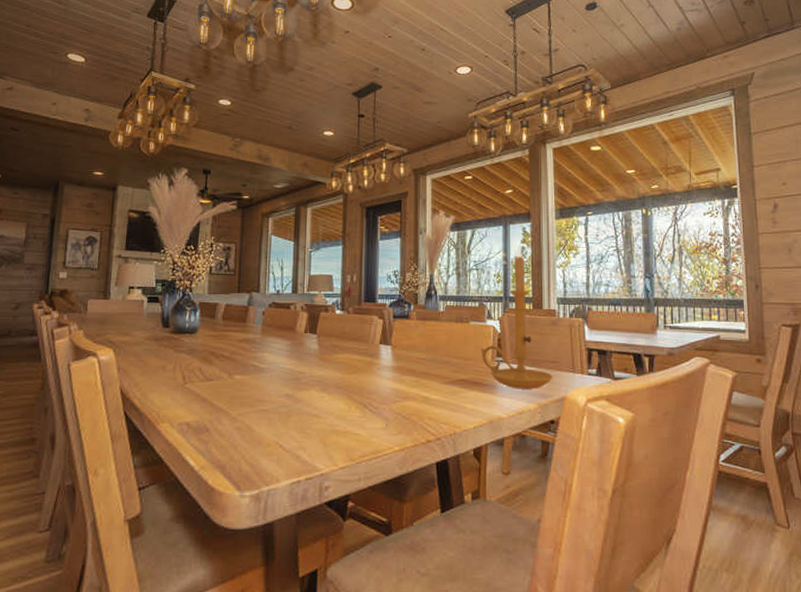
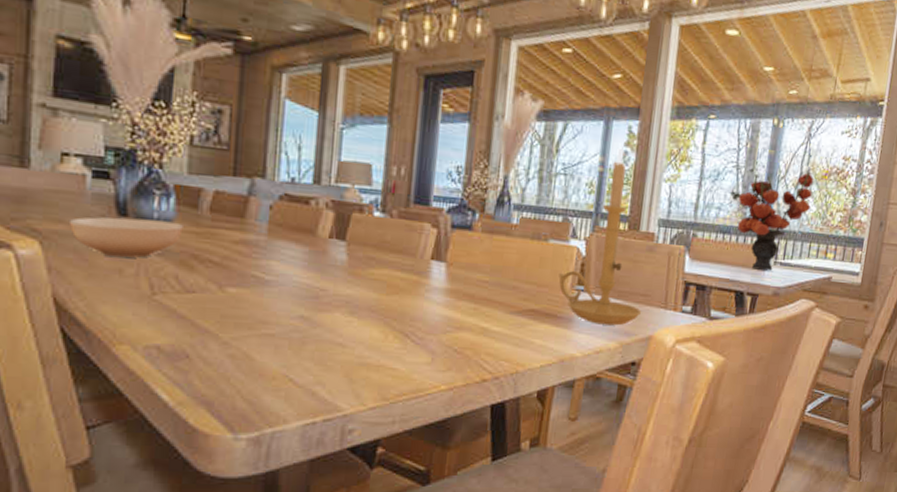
bowl: none [132,328,206,358] -> present [68,217,185,258]
bouquet: none [614,244,689,334] -> present [727,161,814,271]

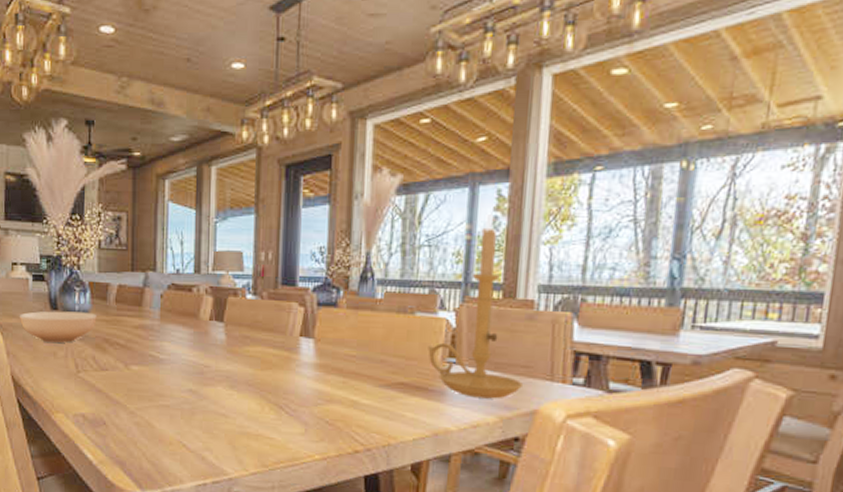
bouquet: present [727,161,814,271] -> none [624,212,744,336]

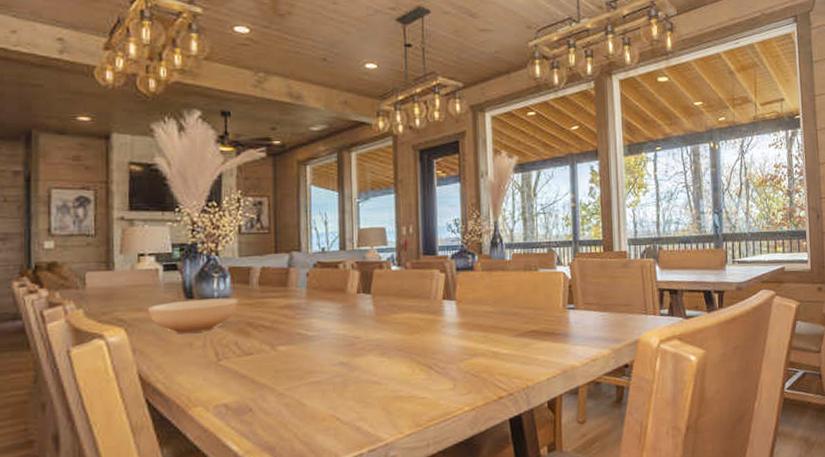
candle holder: present [428,213,522,399] -> none [551,185,626,336]

